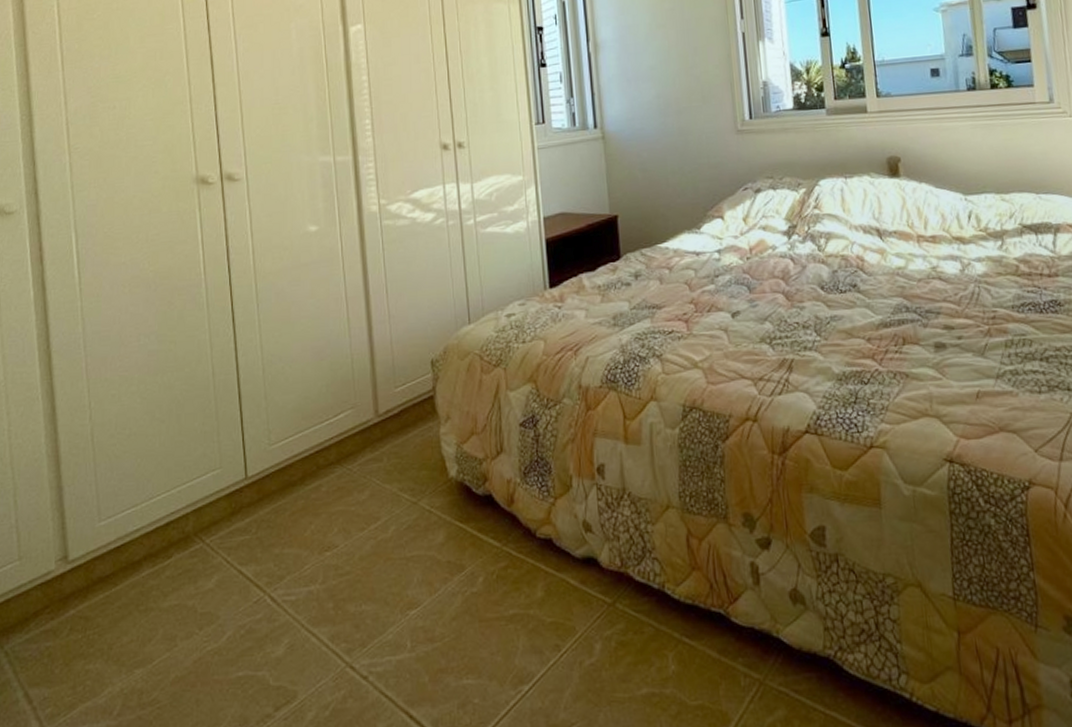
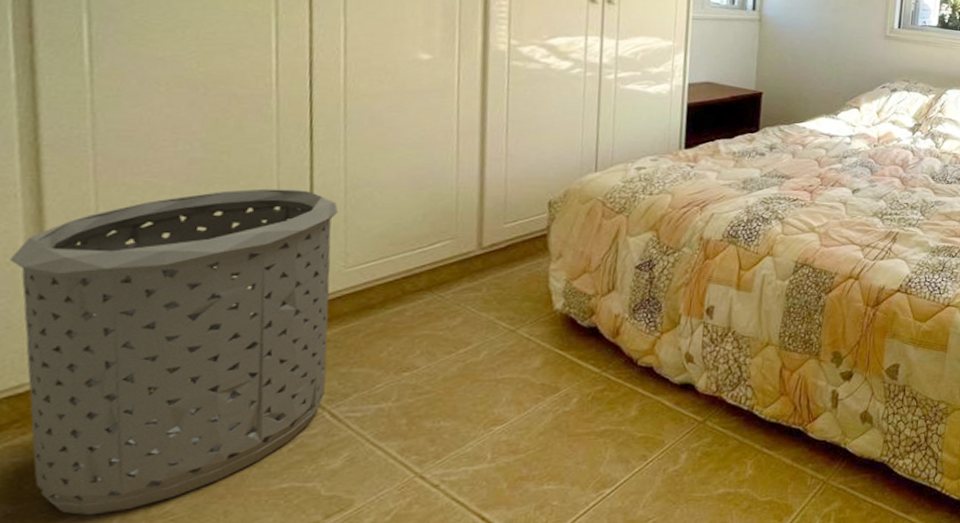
laundry basket: none [37,371,264,701] -> present [9,188,339,516]

